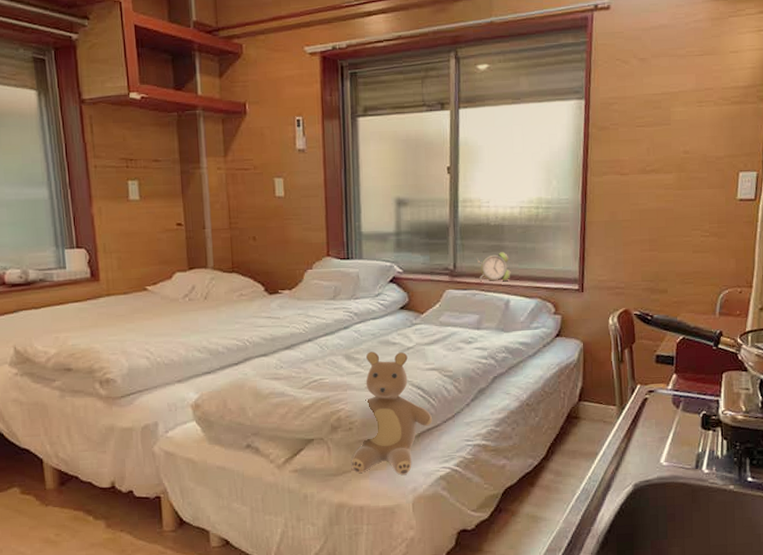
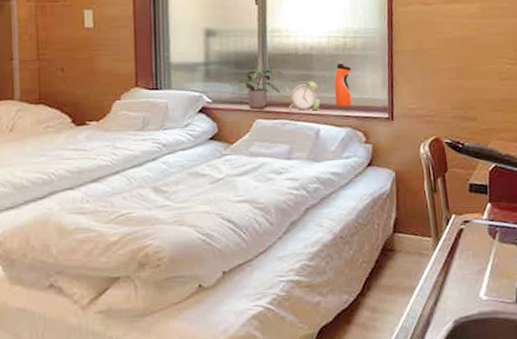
teddy bear: present [351,351,433,475] -> none [159,184,244,314]
potted plant: none [427,239,477,280] -> present [236,68,286,110]
water bottle: none [525,233,543,278] -> present [334,62,352,107]

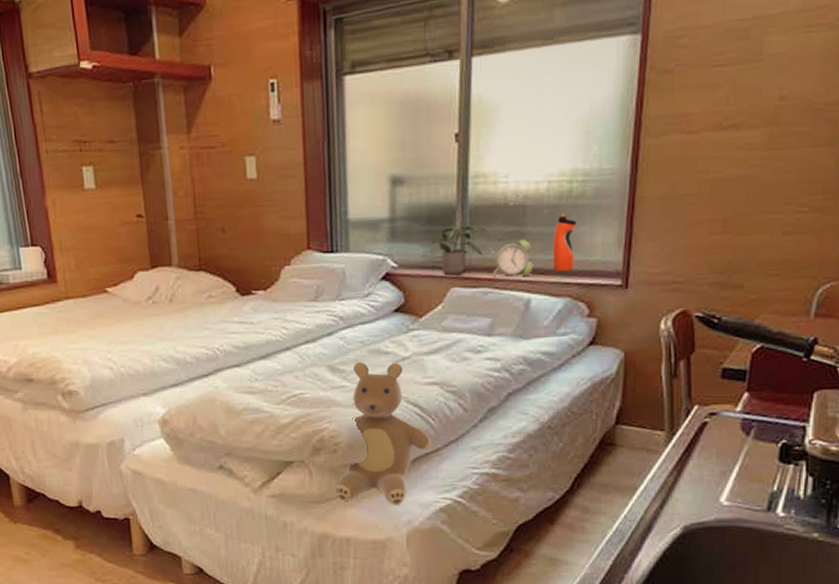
teddy bear: none [159,184,244,314] -> present [335,362,432,505]

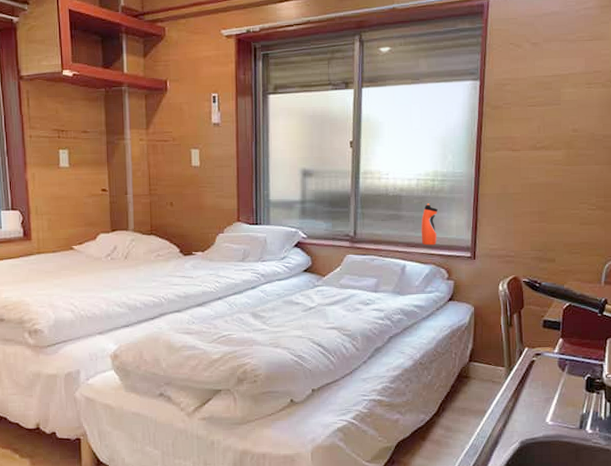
teddy bear: present [335,362,432,505] -> none [255,310,332,425]
potted plant: present [428,224,491,276] -> none [330,207,376,246]
alarm clock: present [490,239,538,277] -> none [375,220,411,248]

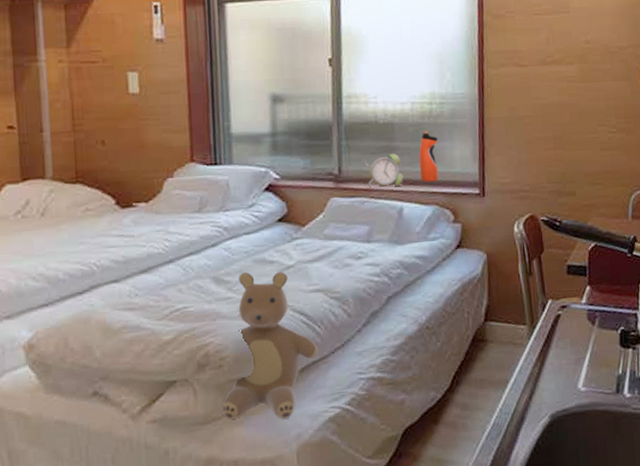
teddy bear: none [255,310,332,425] -> present [222,272,319,419]
alarm clock: none [375,220,411,248] -> present [364,153,407,188]

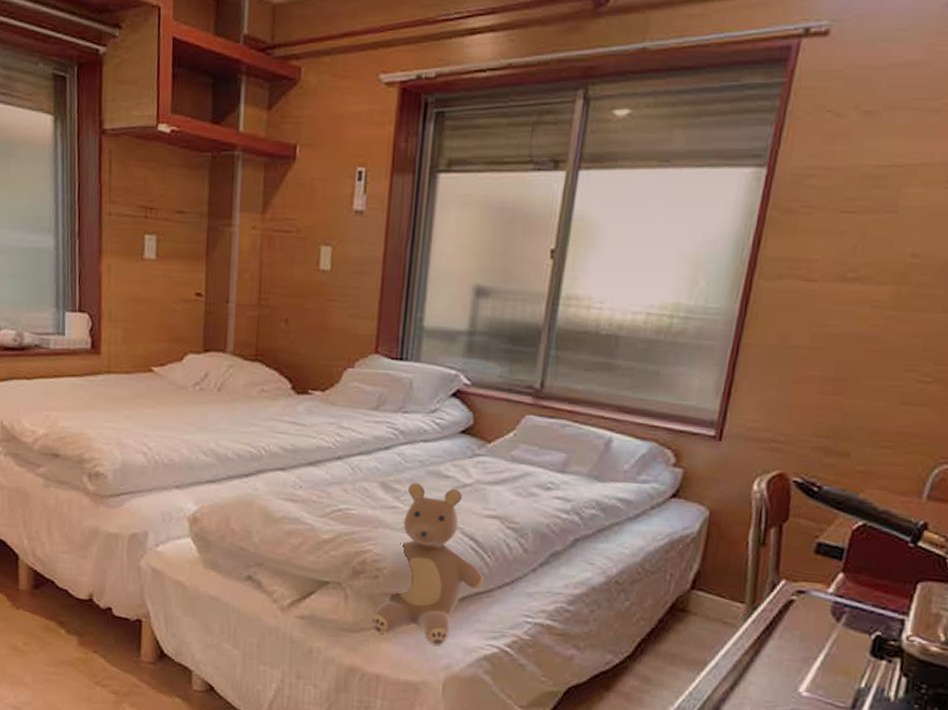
alarm clock: present [364,153,407,188] -> none [574,372,626,414]
water bottle: present [418,131,439,183] -> none [641,350,673,414]

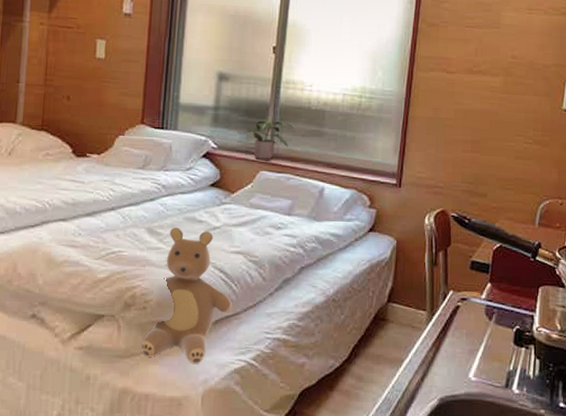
potted plant: none [507,347,577,403] -> present [244,118,296,161]

